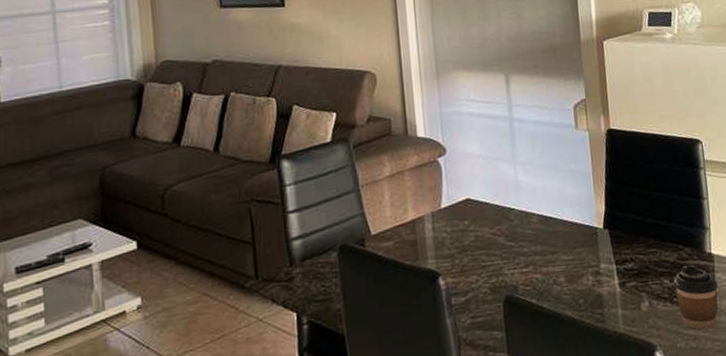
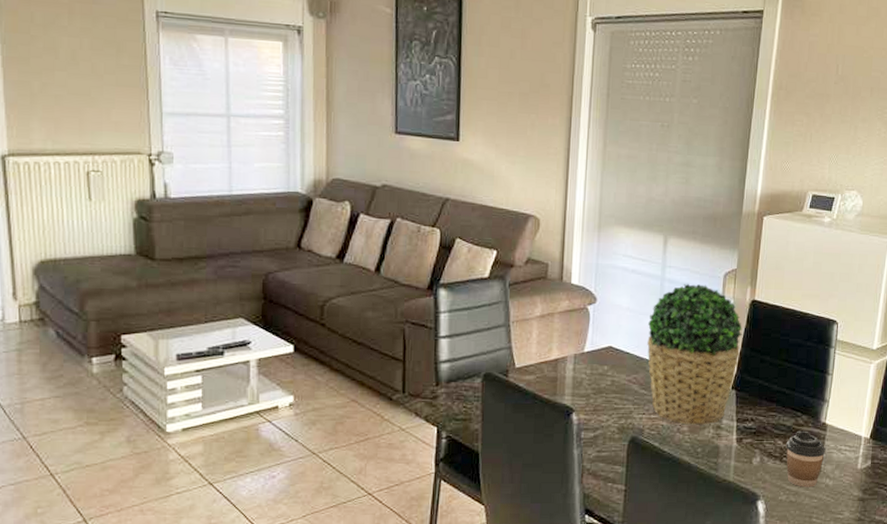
potted plant: none [503,120,605,275] -> present [647,284,743,425]

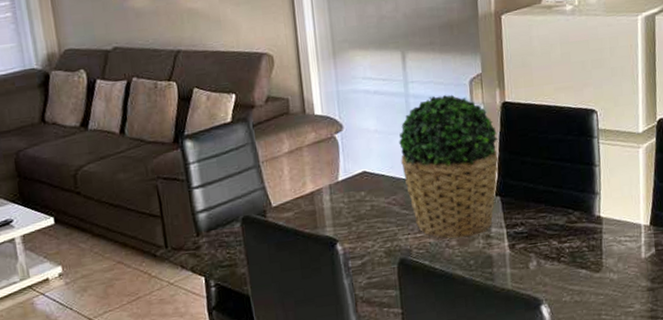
coffee cup: present [786,430,826,487] -> none [561,227,605,286]

